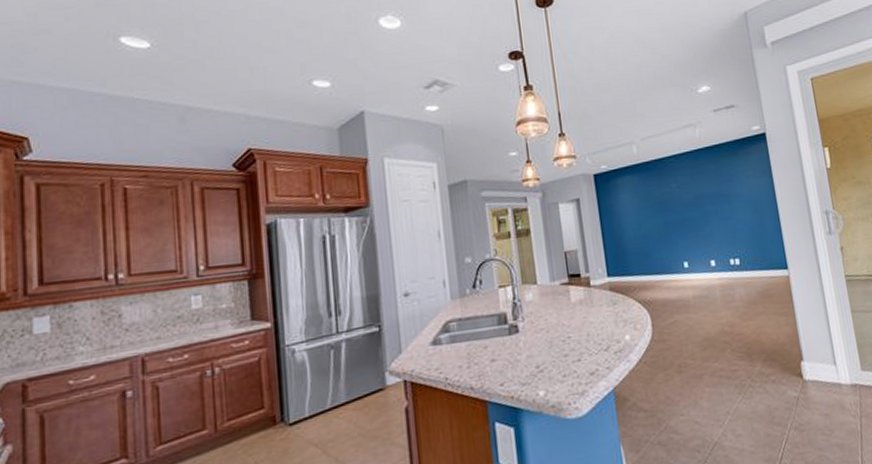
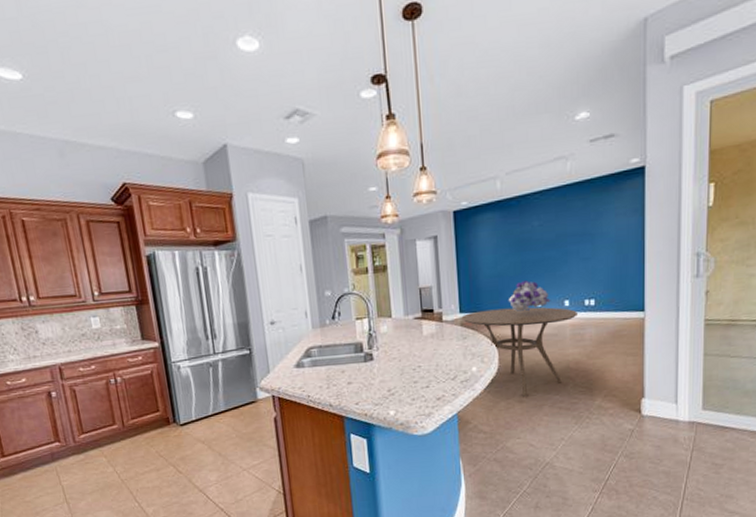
dining table: none [609,267,725,368] -> present [461,307,577,398]
bouquet: none [655,241,697,274] -> present [508,280,551,312]

